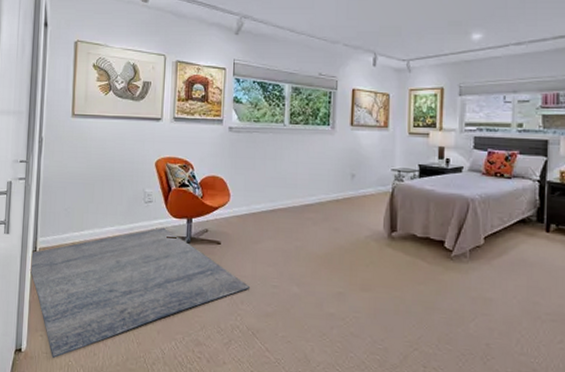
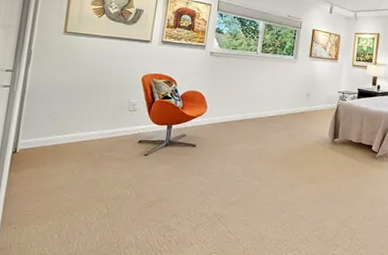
rug: present [29,227,251,358] -> none [7,132,219,248]

